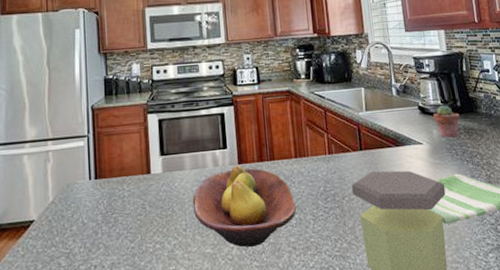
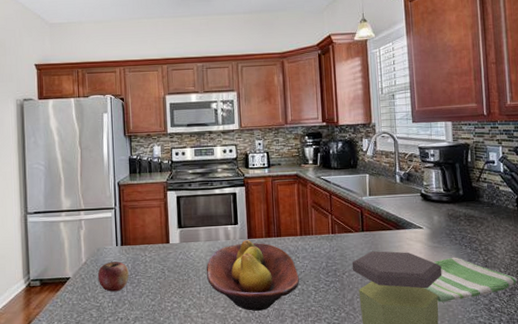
apple: none [67,197,104,235] -> present [97,261,129,292]
potted succulent: present [433,105,461,138] -> none [435,193,462,224]

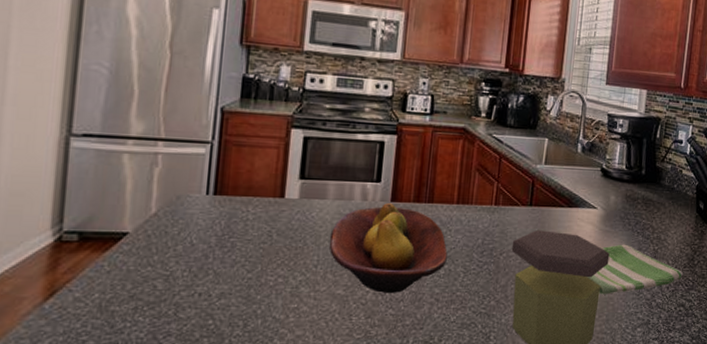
apple: present [97,261,129,292] -> none [171,215,220,257]

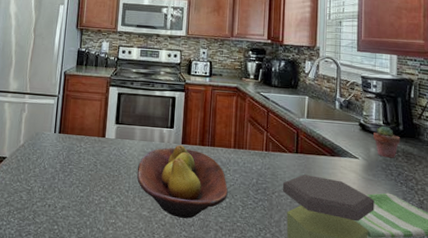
potted succulent: none [614,170,642,206] -> present [373,125,401,158]

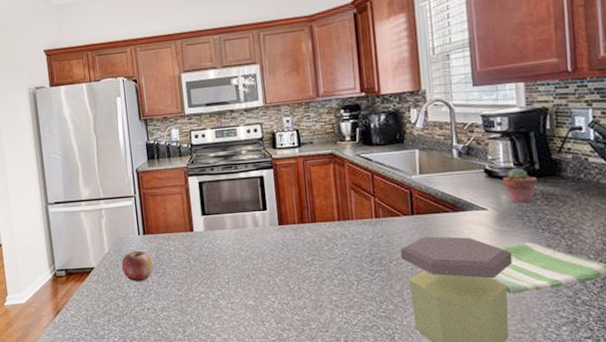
apple: none [32,147,63,178] -> present [121,250,153,282]
fruit bowl: present [136,145,228,219] -> none [234,227,339,302]

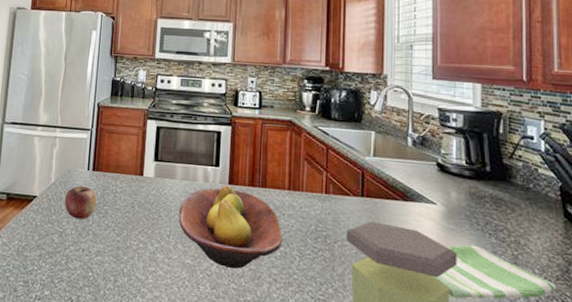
fruit bowl: none [234,227,339,302] -> present [178,185,282,269]
potted succulent: present [503,167,538,204] -> none [454,166,488,205]

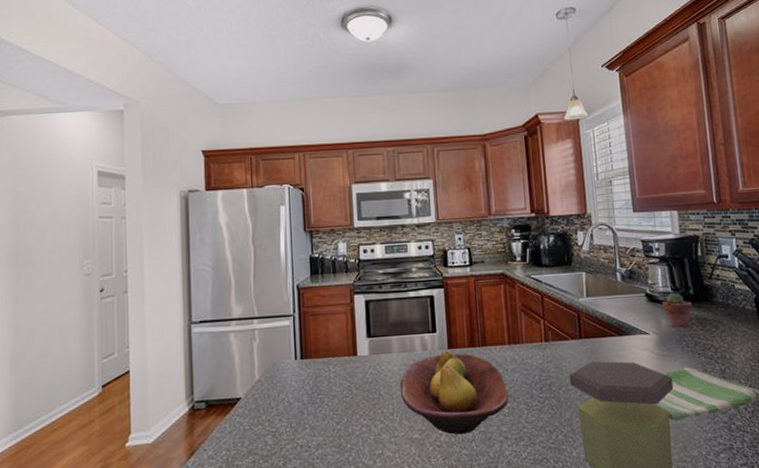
apple: present [64,186,97,220] -> none [273,377,310,414]
potted succulent: none [454,166,488,205] -> present [662,292,693,328]

